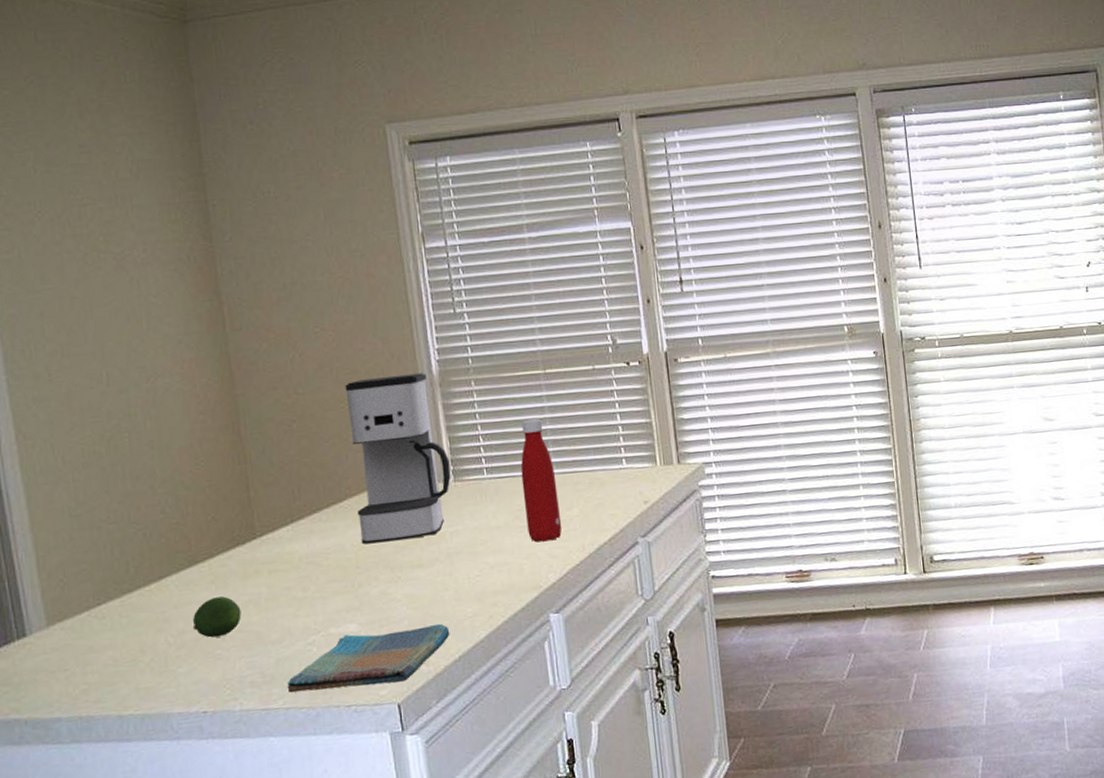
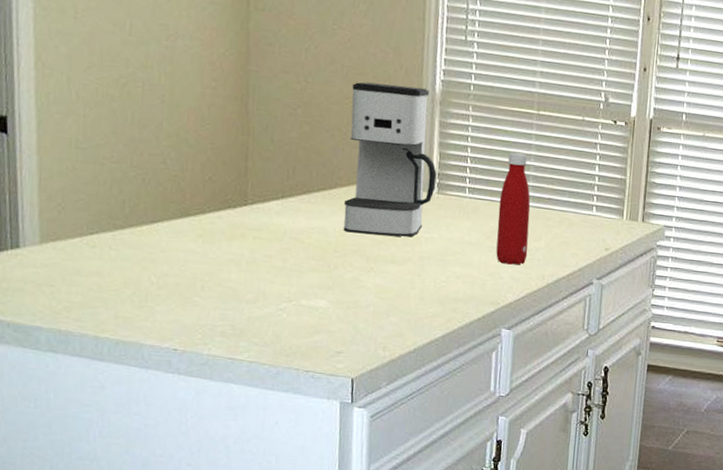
fruit: present [192,596,242,638] -> none [175,250,223,286]
dish towel: present [287,623,450,693] -> none [253,308,410,360]

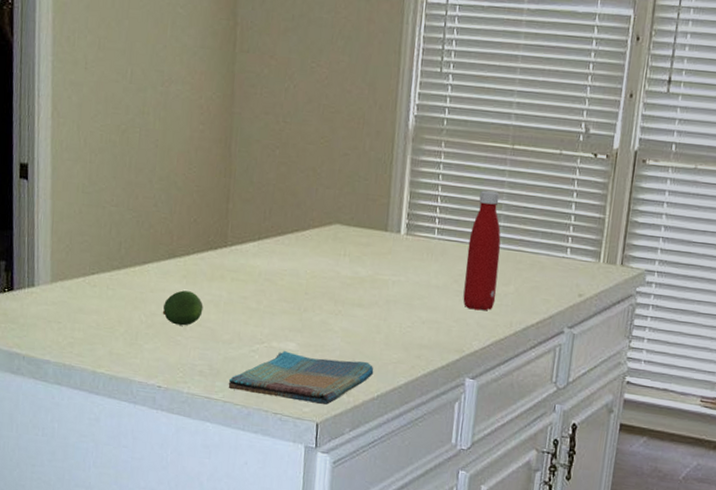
fruit: none [175,250,223,286] -> present [162,290,203,326]
dish towel: none [253,308,410,360] -> present [228,351,374,405]
coffee maker: present [343,82,437,237] -> none [314,120,407,280]

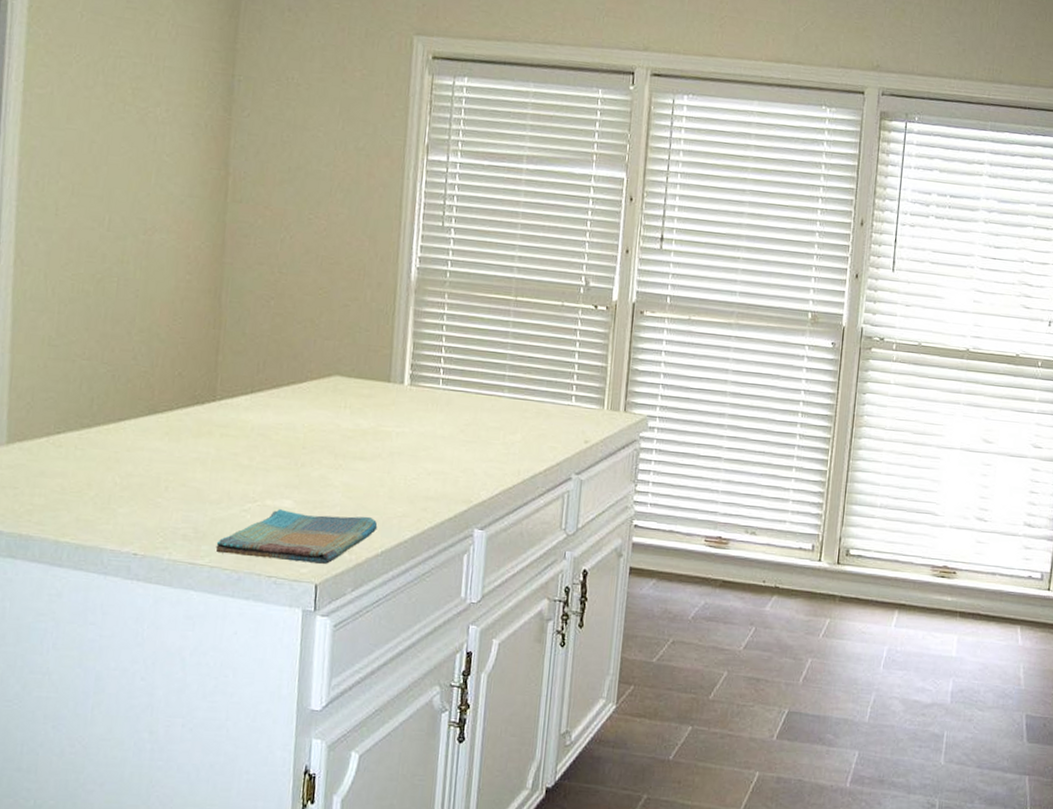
fruit: present [162,290,203,326] -> none [140,448,188,487]
bottle: present [463,190,501,311] -> none [469,341,507,460]

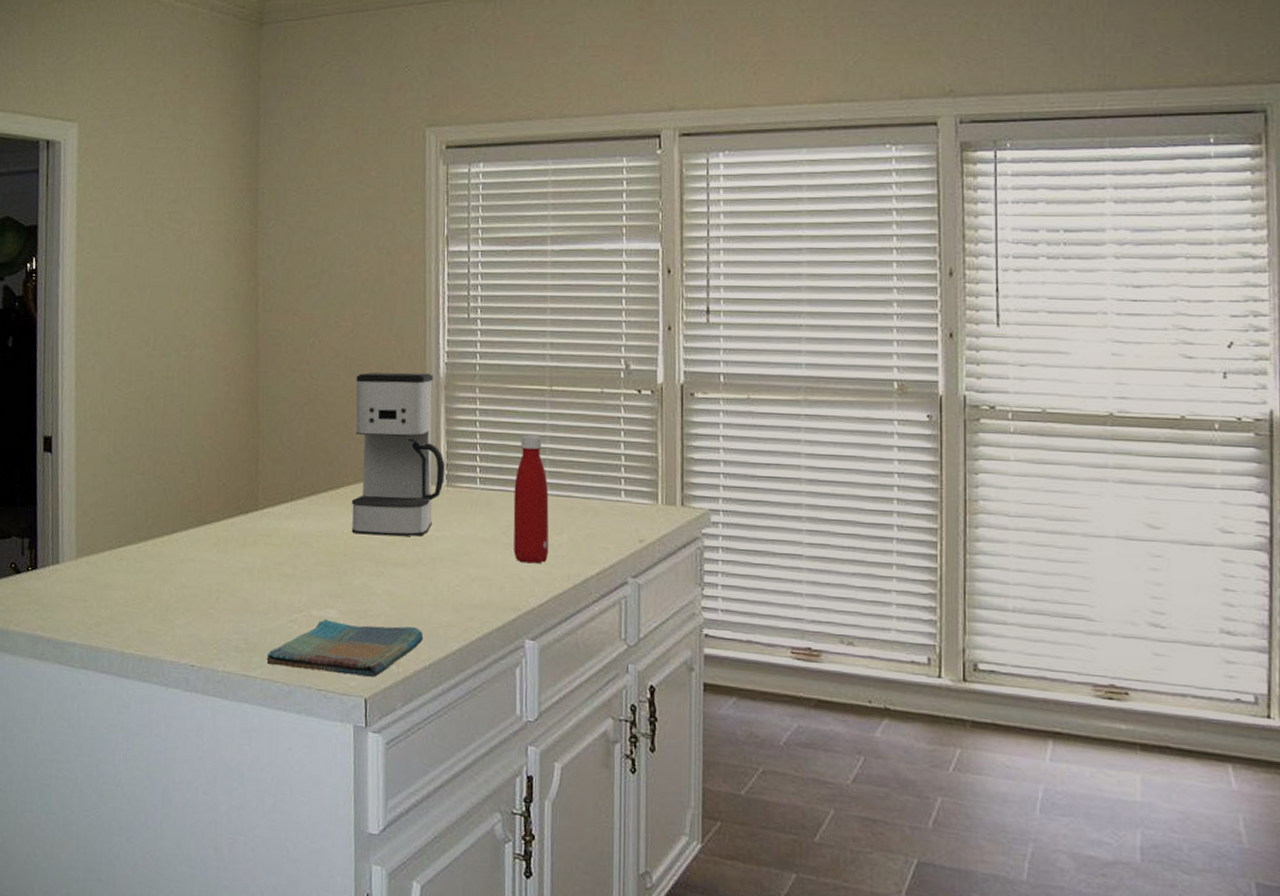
coffee maker: none [312,271,410,432] -> present [351,372,445,537]
bottle: none [469,341,507,460] -> present [513,435,550,564]

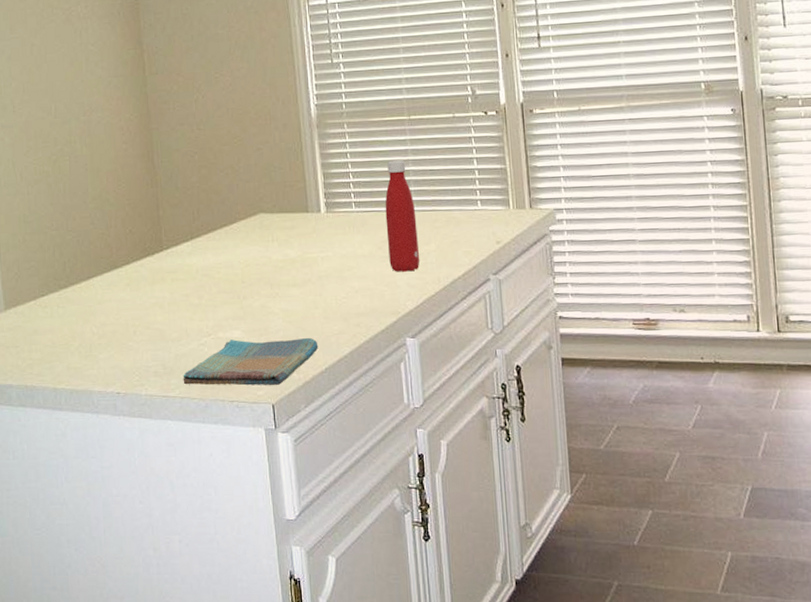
coffee maker: present [351,372,445,537] -> none [238,115,324,263]

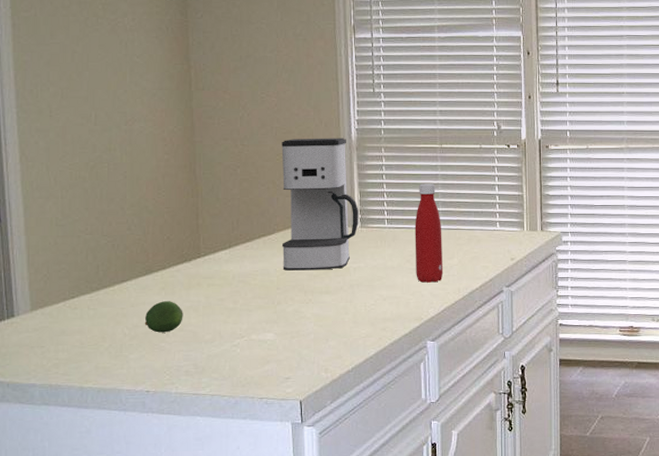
fruit: none [111,297,149,331] -> present [144,301,183,333]
dish towel: present [183,337,319,386] -> none [214,340,346,384]
coffee maker: none [238,115,324,263] -> present [281,138,359,271]

